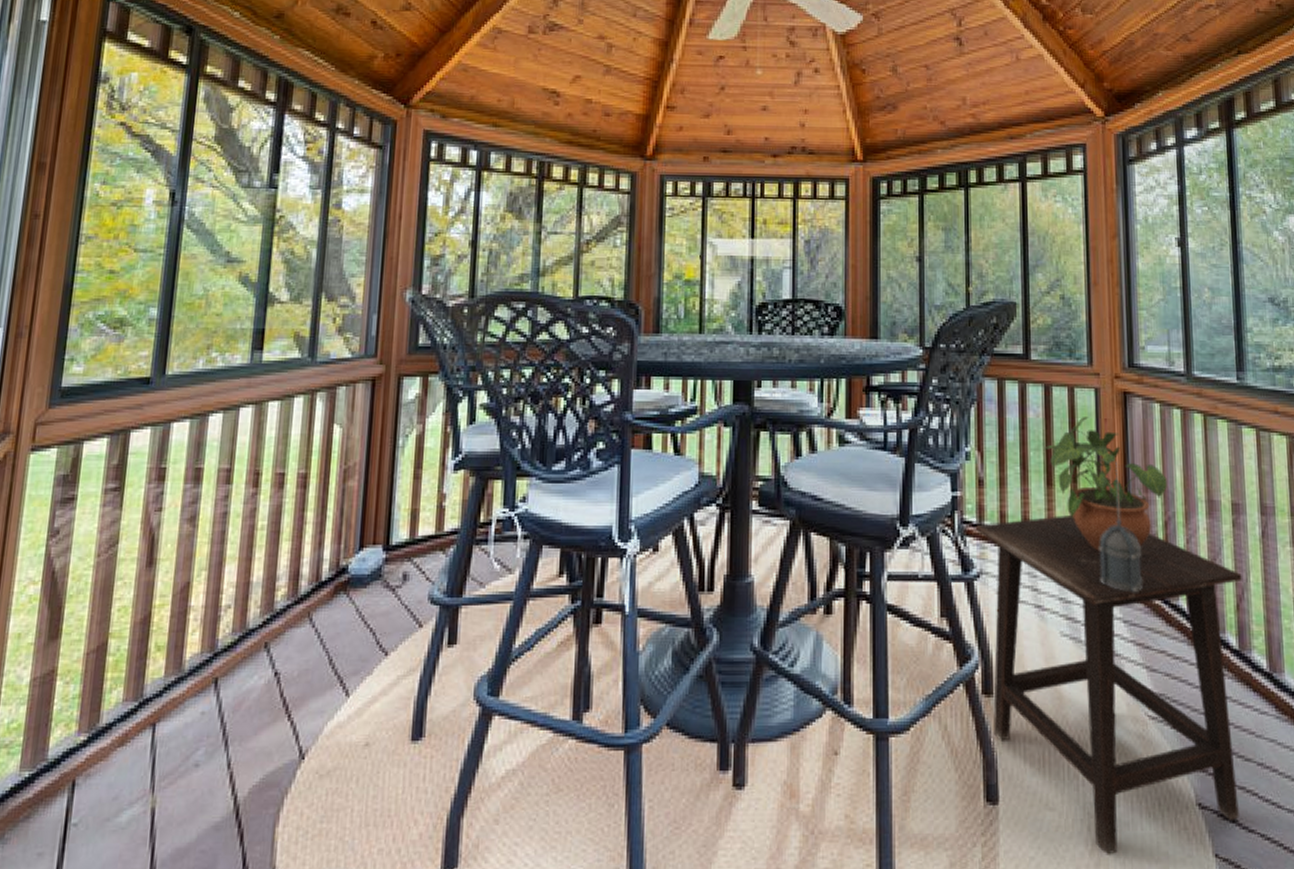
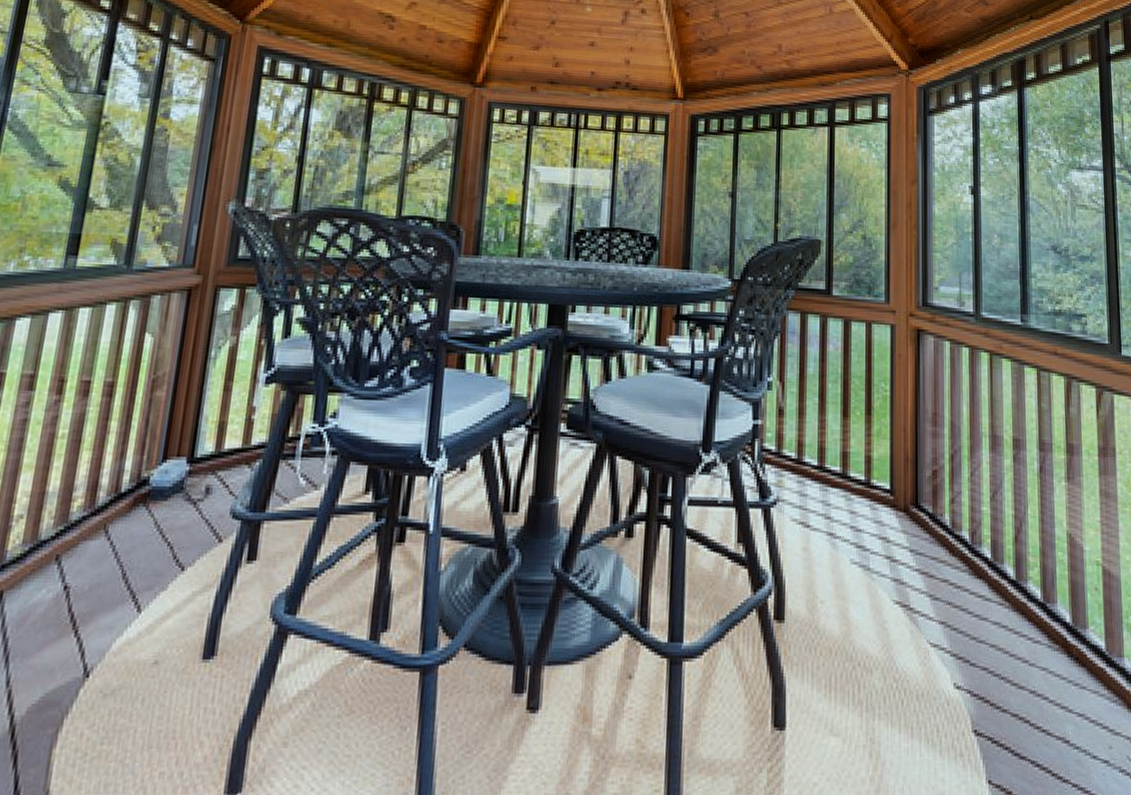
side table: present [976,515,1242,855] -> none [775,446,1021,782]
potted plant: present [1043,417,1167,551] -> none [841,352,954,482]
lantern: present [1099,462,1142,593] -> none [889,396,928,523]

